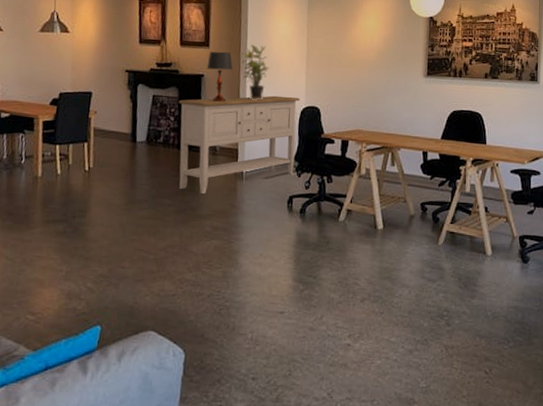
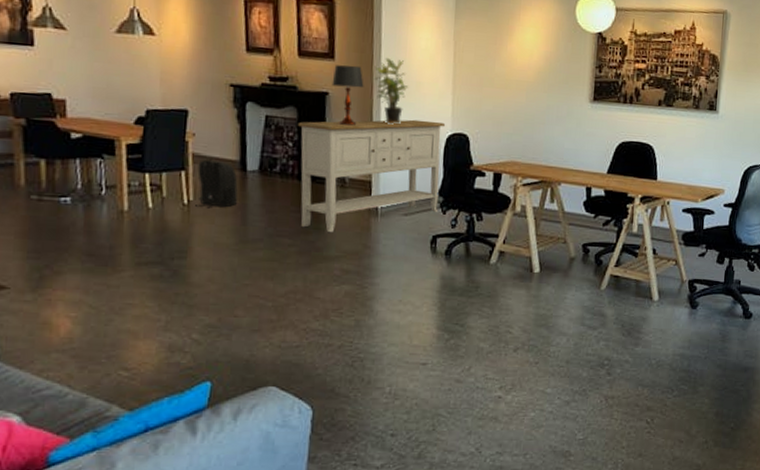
backpack: none [94,131,129,174] -> present [195,158,238,208]

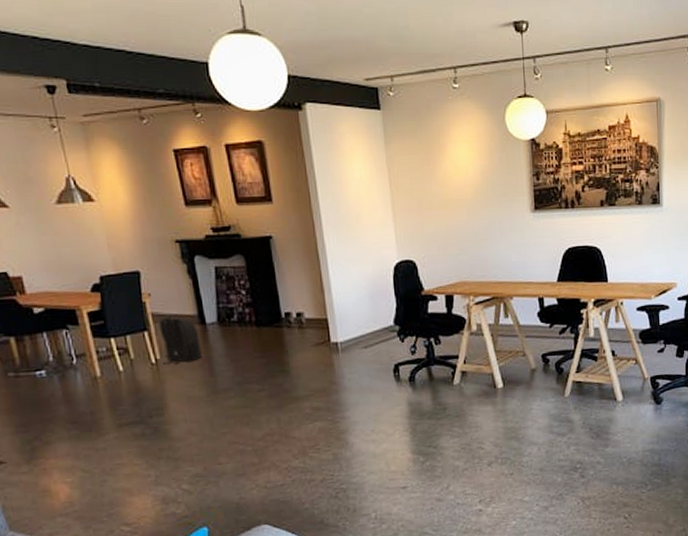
sideboard: present [297,119,446,233] -> none [247,251,396,374]
table lamp: present [332,65,364,126] -> none [273,205,306,267]
potted plant: present [373,57,409,125] -> none [313,193,350,260]

